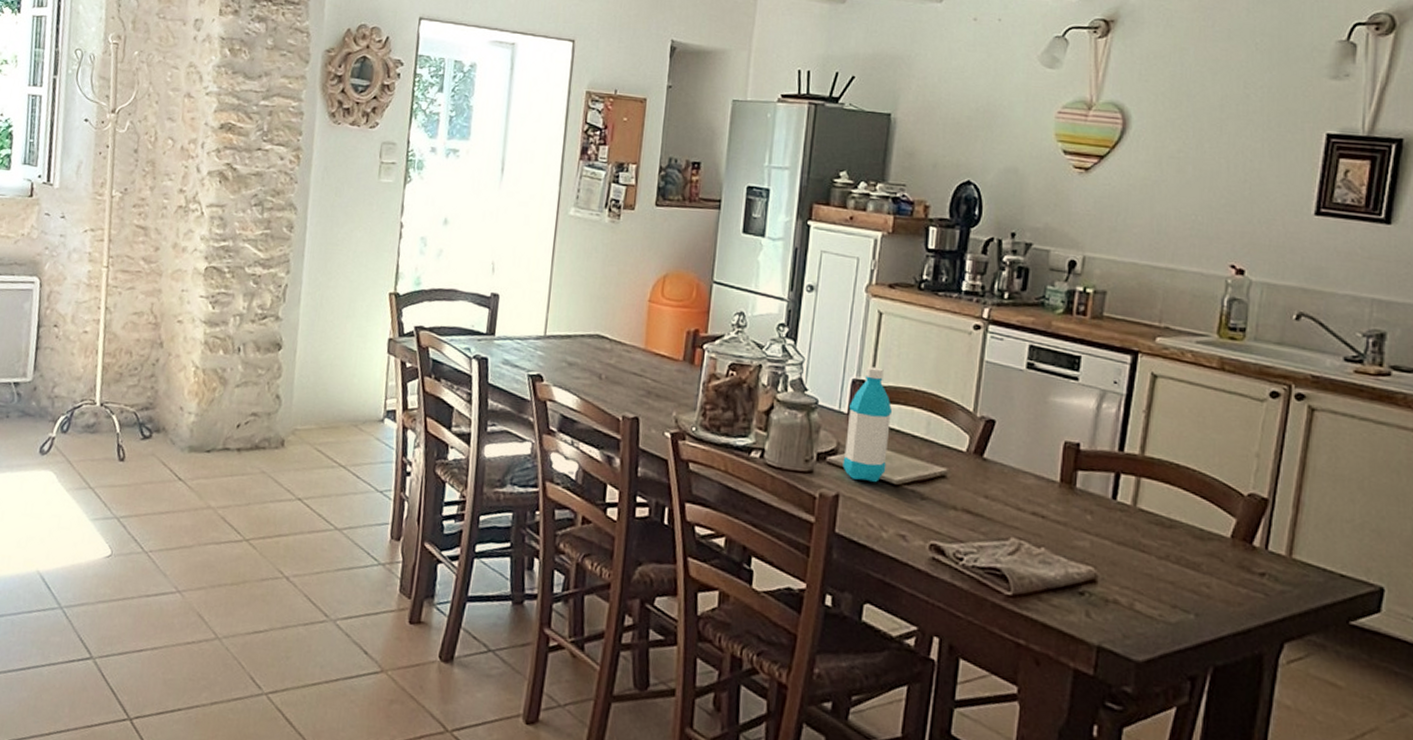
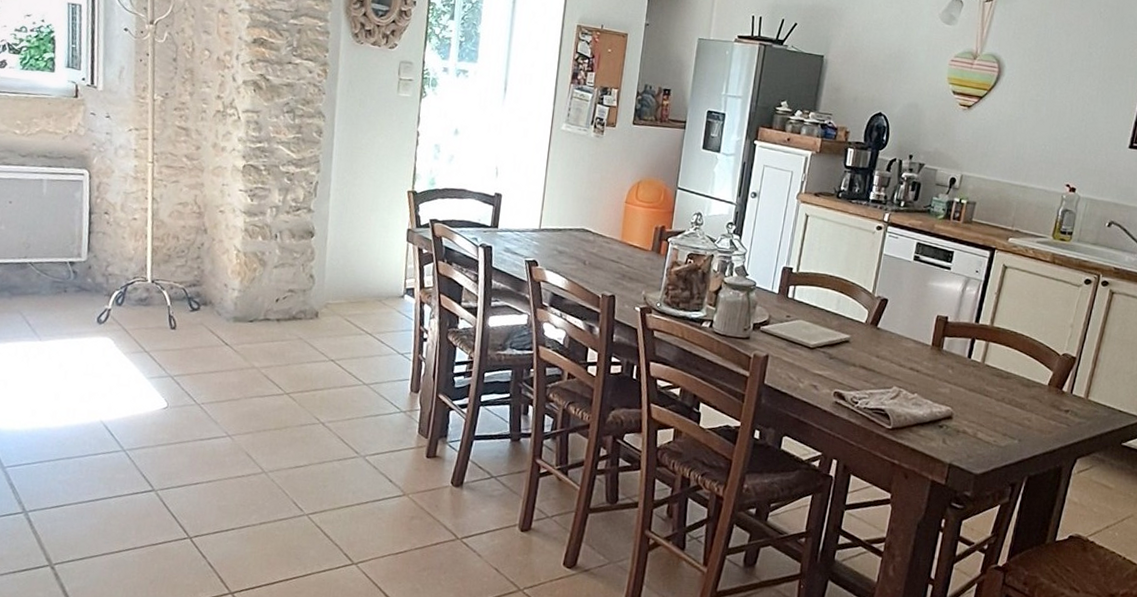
water bottle: present [842,366,893,483] -> none [772,257,812,346]

